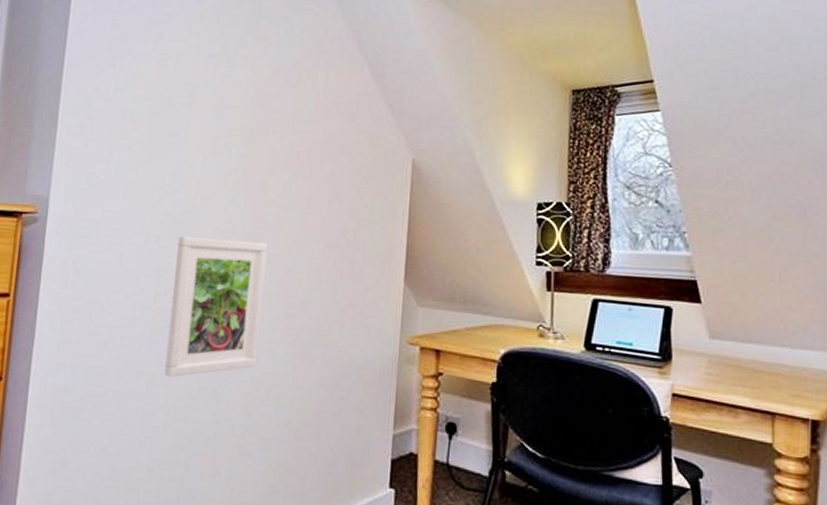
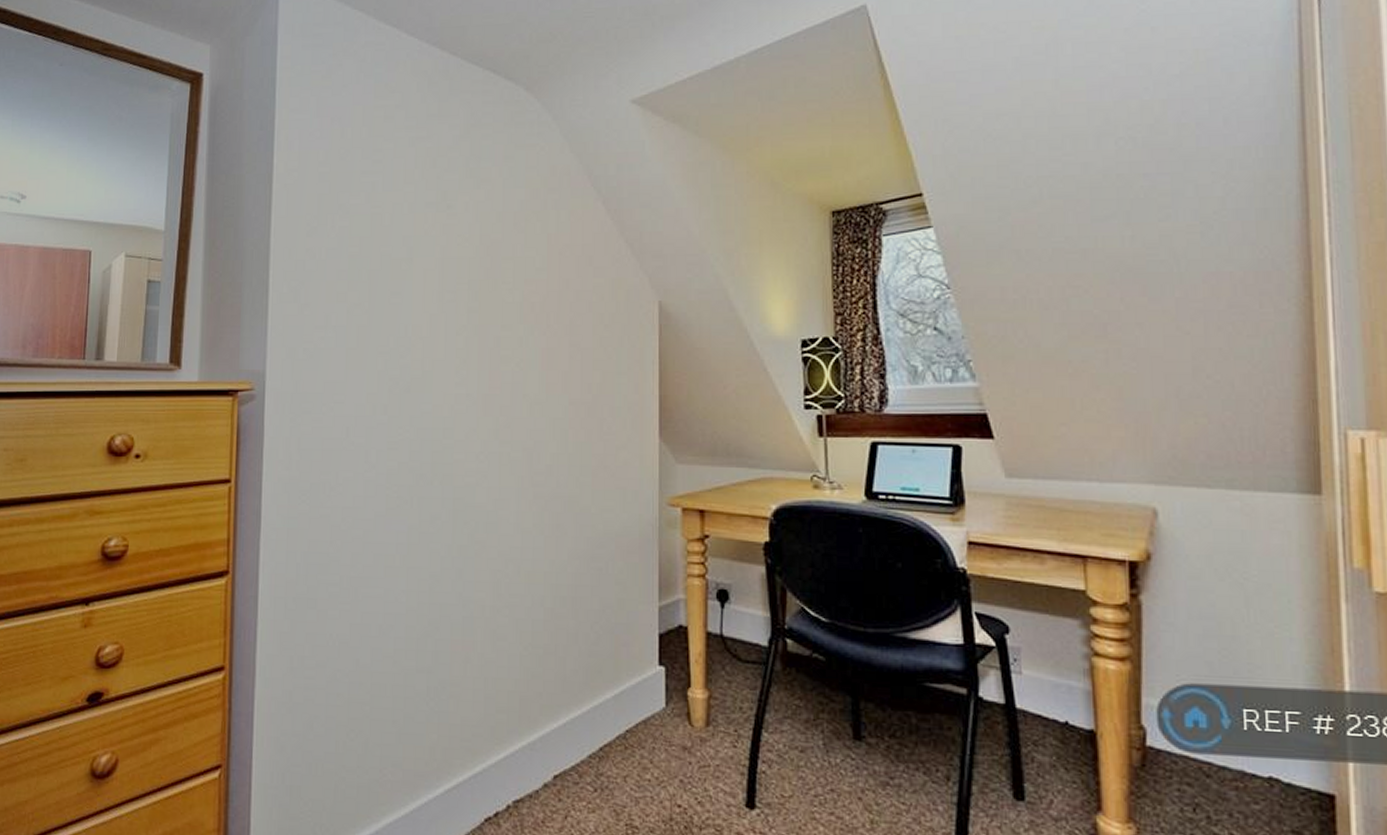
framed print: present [164,236,268,378] -> none [404,404,507,559]

